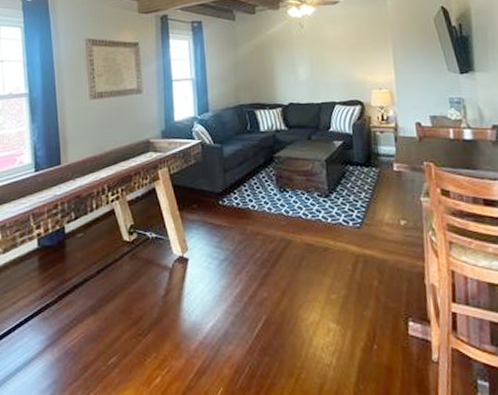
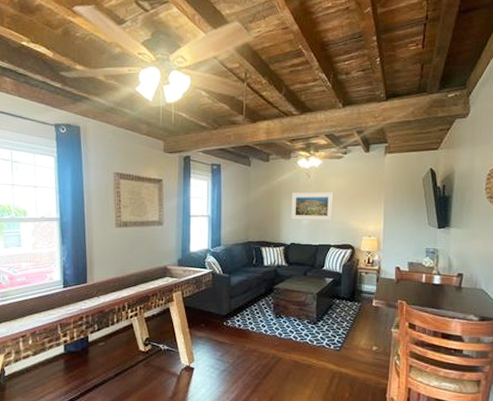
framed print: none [284,42,335,76] -> present [291,192,334,221]

